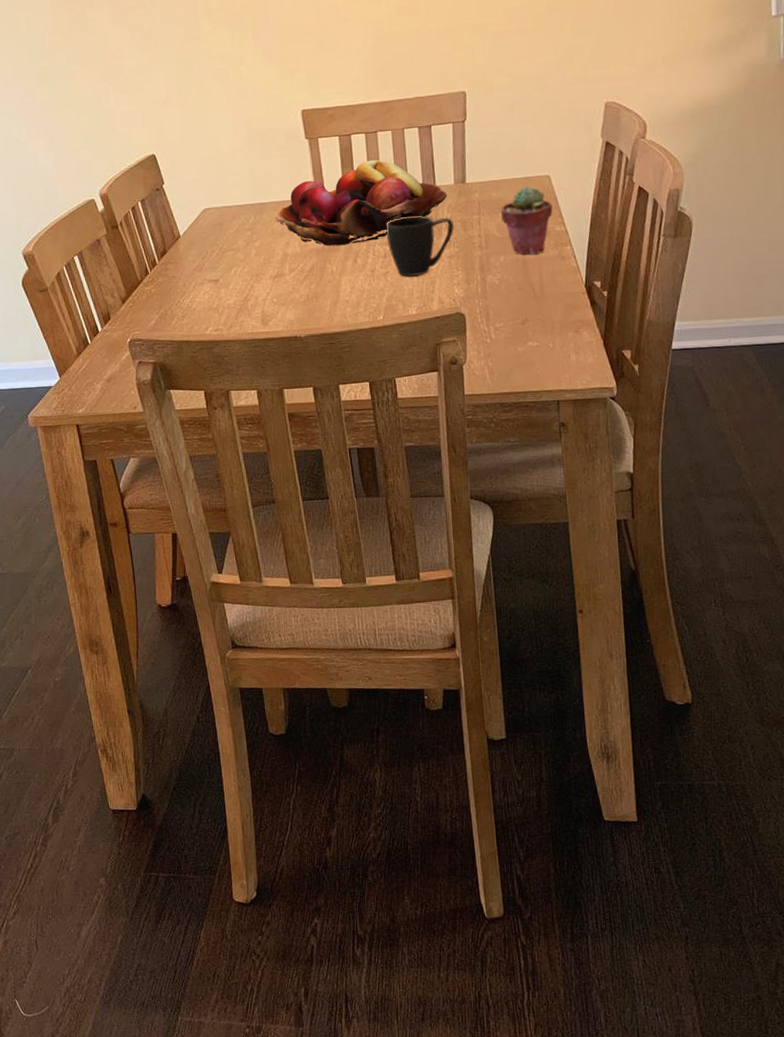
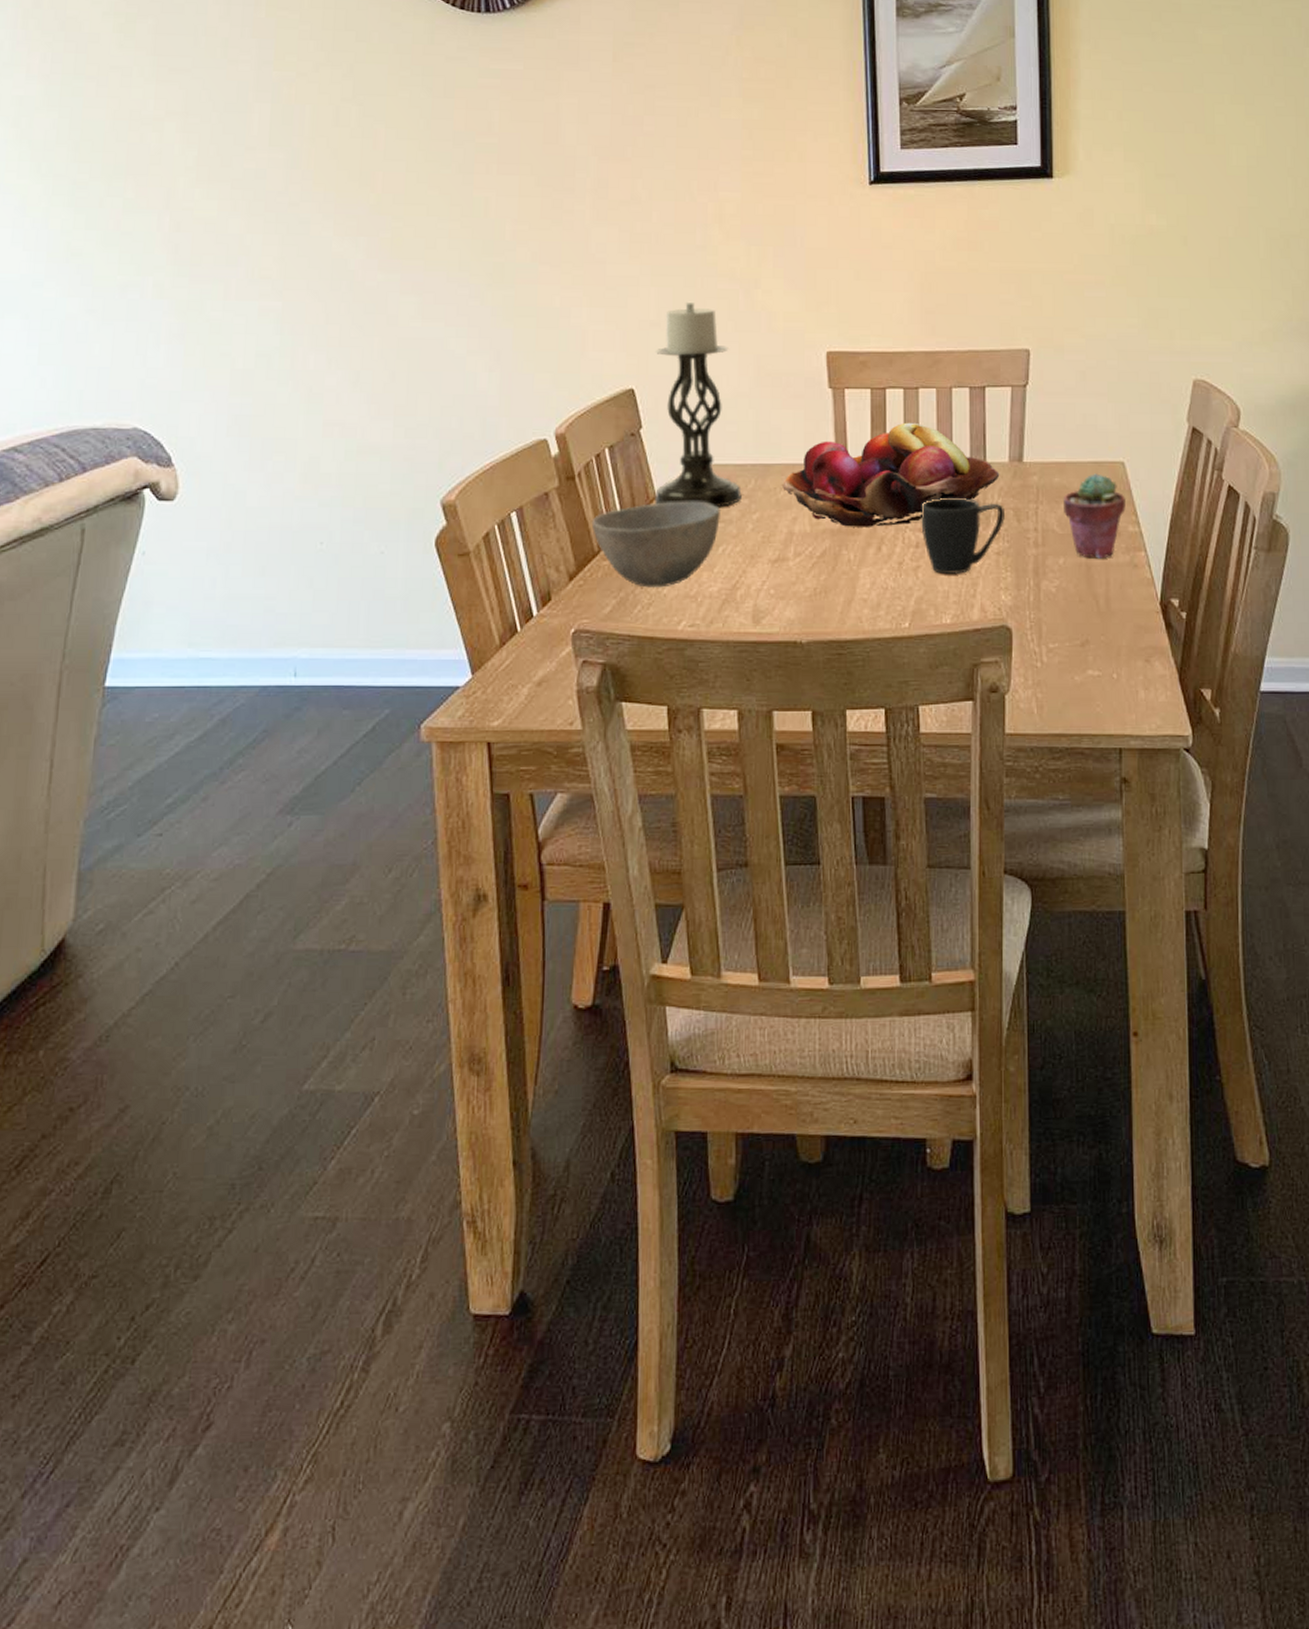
bowl: none [134,236,230,304] -> present [591,501,720,588]
candle holder: none [168,82,245,242] -> present [654,303,742,508]

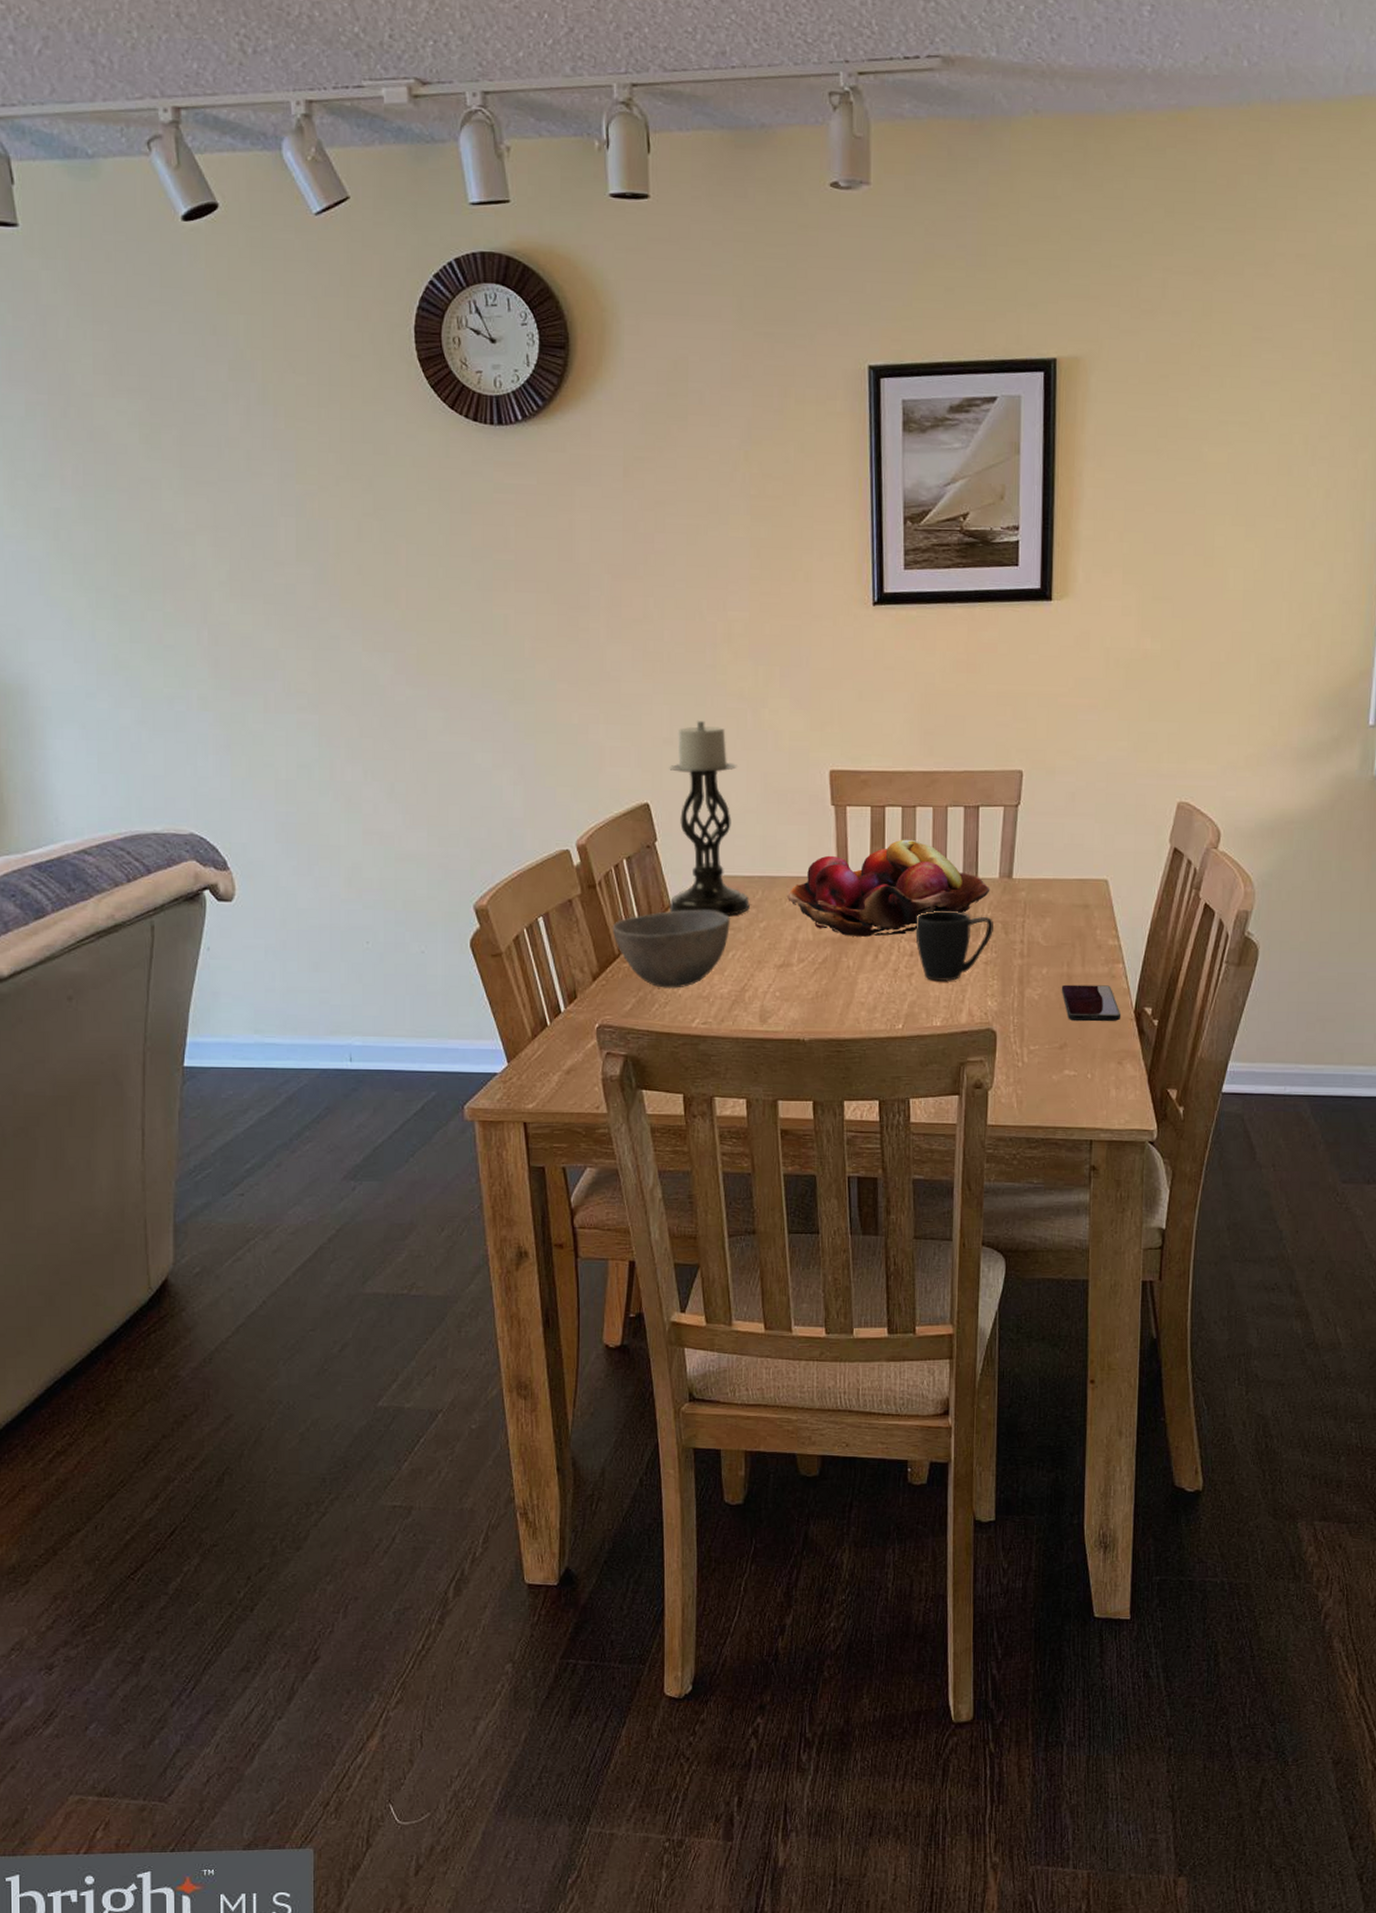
potted succulent: present [1062,473,1126,559] -> none [1048,890,1107,969]
smartphone: none [1080,575,1145,616] -> present [1061,984,1120,1022]

